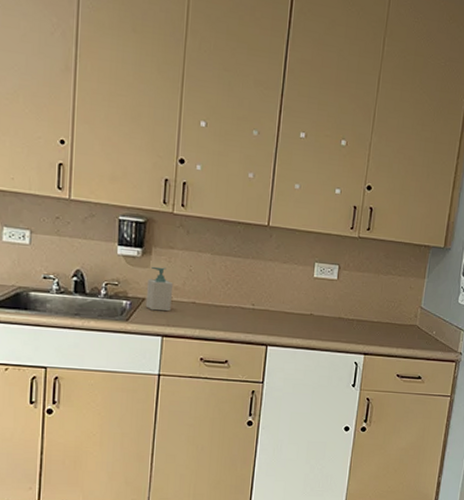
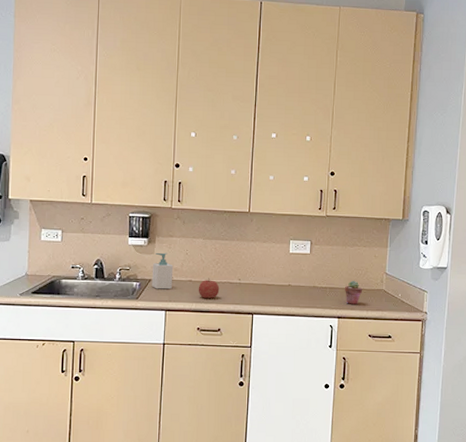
fruit: none [202,300,229,325] -> present [198,278,220,298]
potted succulent: none [373,314,394,341] -> present [344,281,363,305]

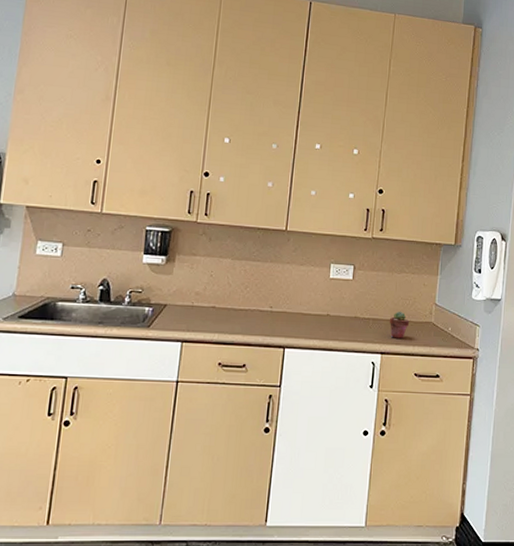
soap bottle: present [151,252,174,290] -> none [167,273,195,317]
fruit: present [198,278,220,298] -> none [222,304,248,328]

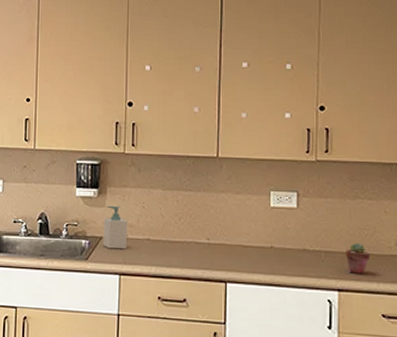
soap bottle: none [167,273,195,317] -> present [103,205,128,250]

